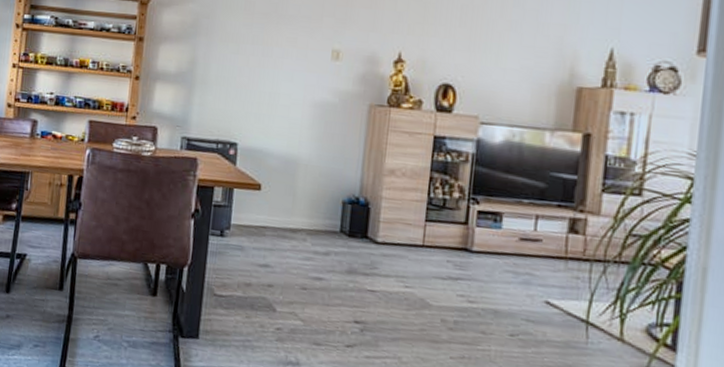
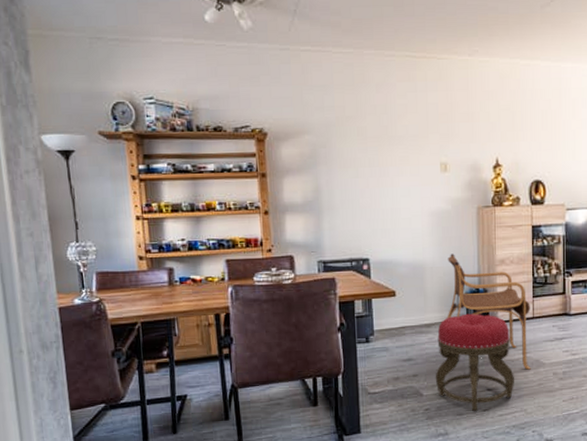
stool: none [293,225,391,346] -> present [435,313,515,412]
armchair: none [316,153,421,309] -> present [447,254,531,370]

